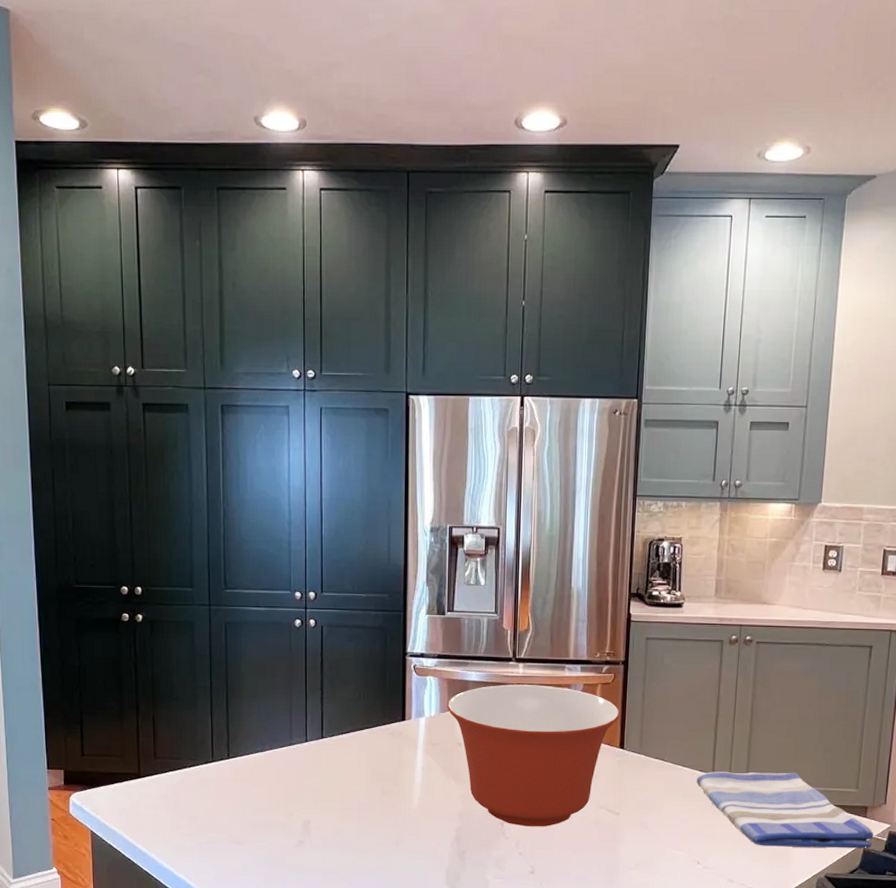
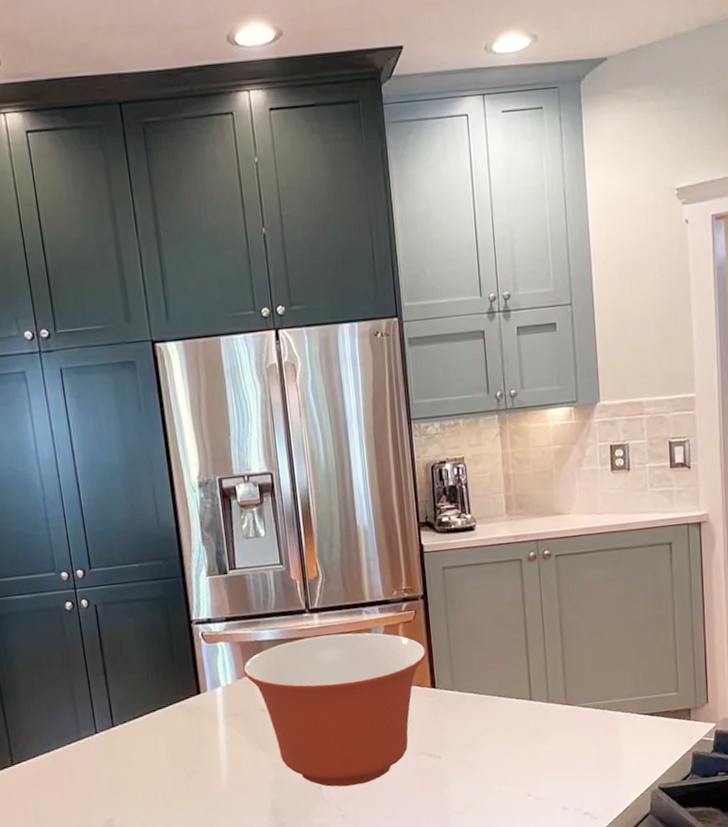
dish towel: present [696,771,874,849] -> none [515,684,701,767]

